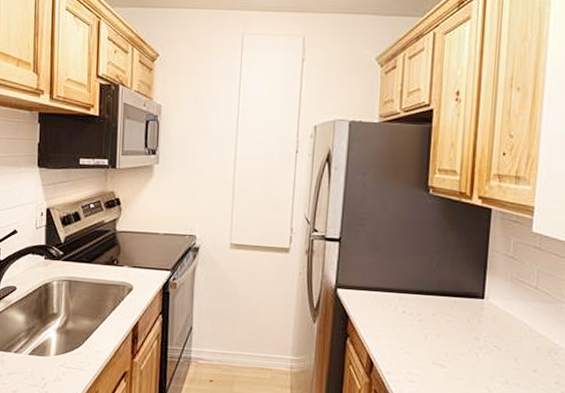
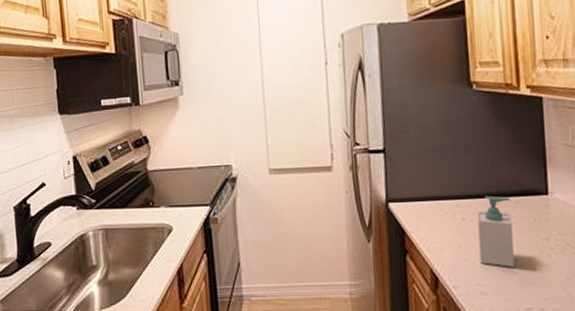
soap bottle: none [414,293,449,361] -> present [477,195,515,267]

